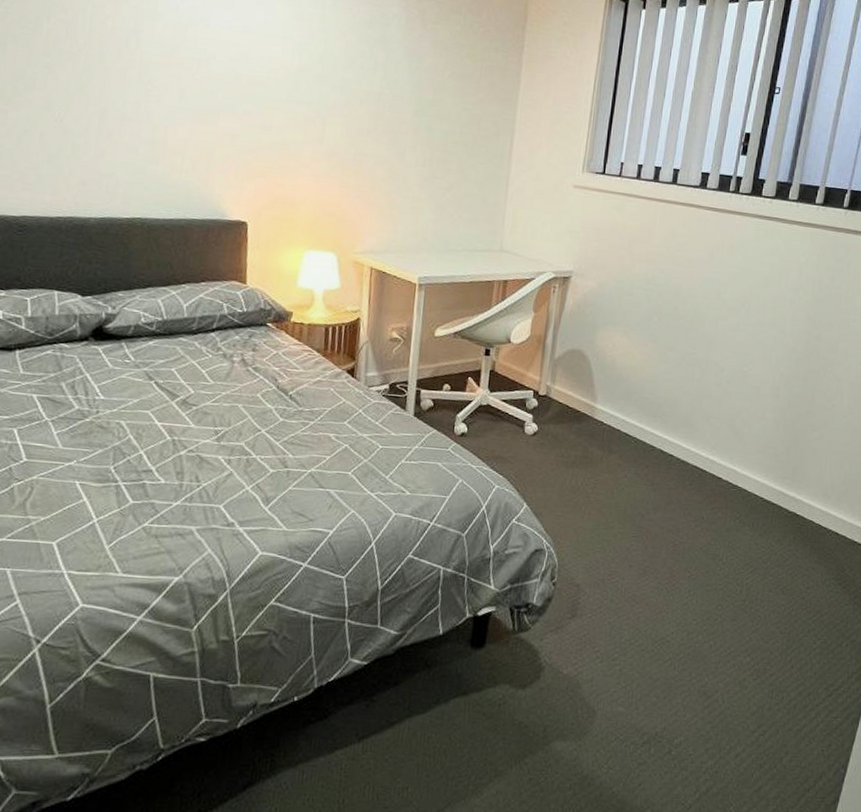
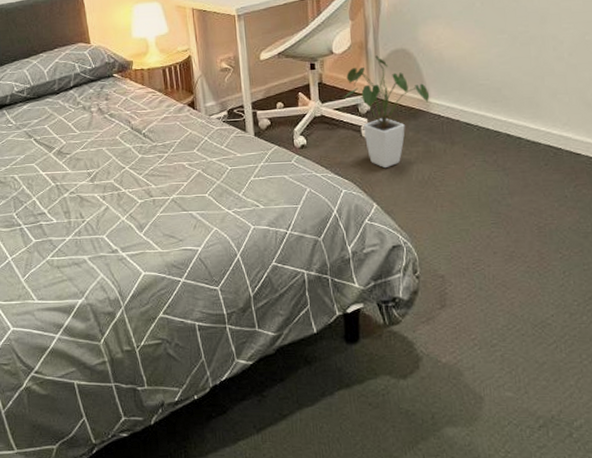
house plant: none [512,352,597,469] -> present [343,55,430,169]

